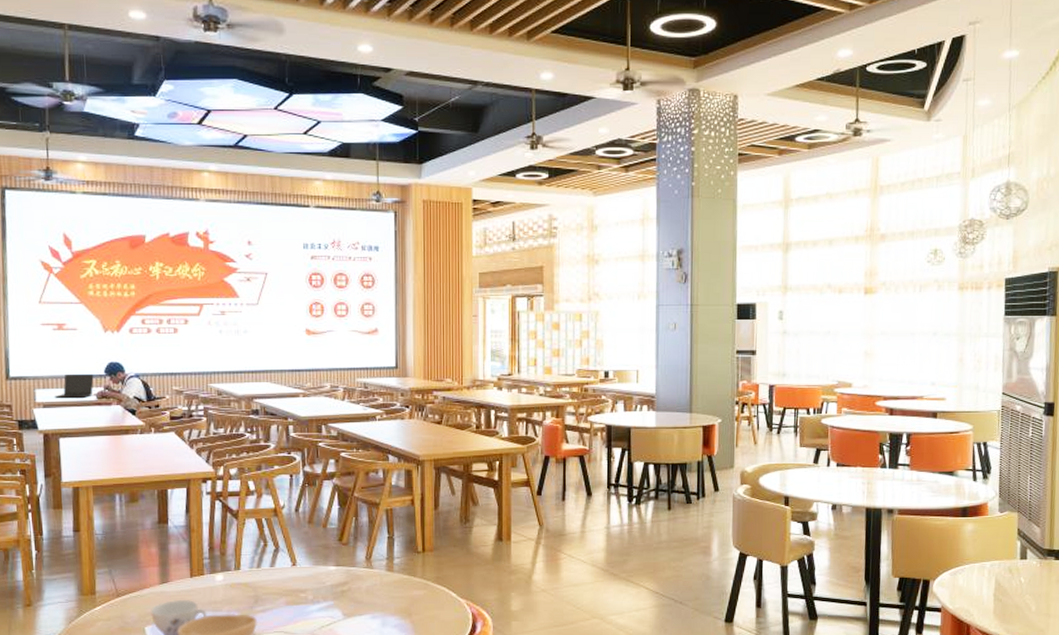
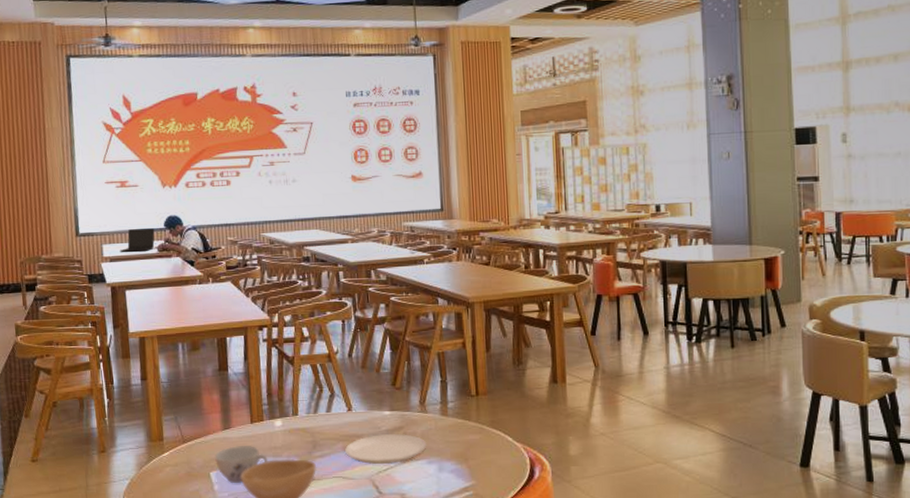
plate: none [288,589,371,619] -> present [345,434,427,464]

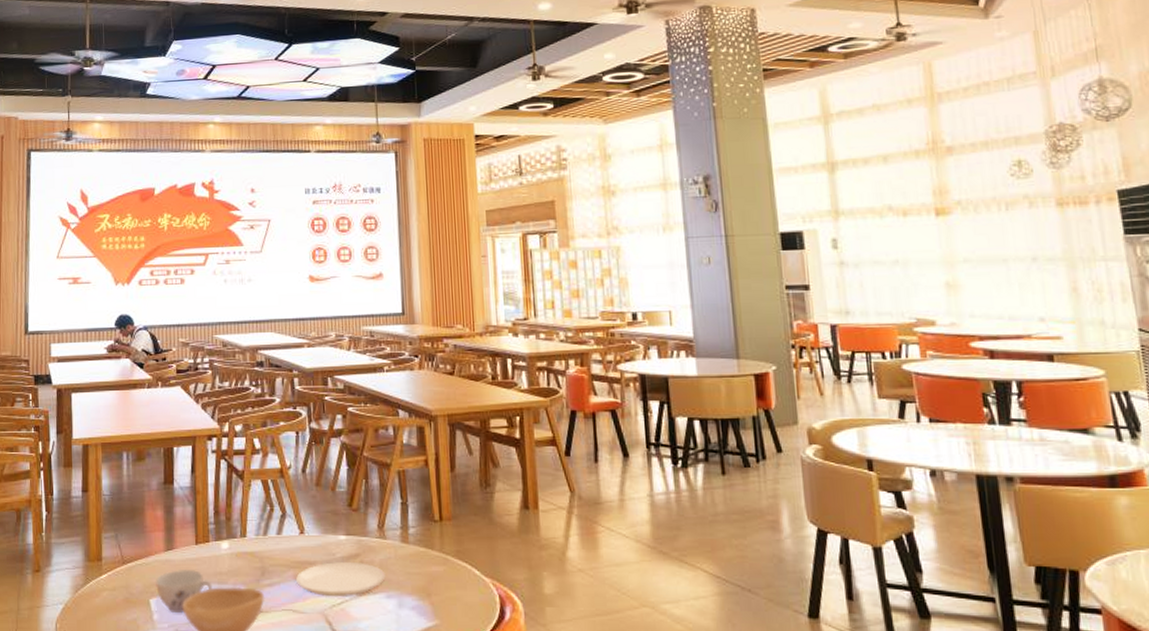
laptop: present [119,228,155,252] -> none [68,328,105,352]

